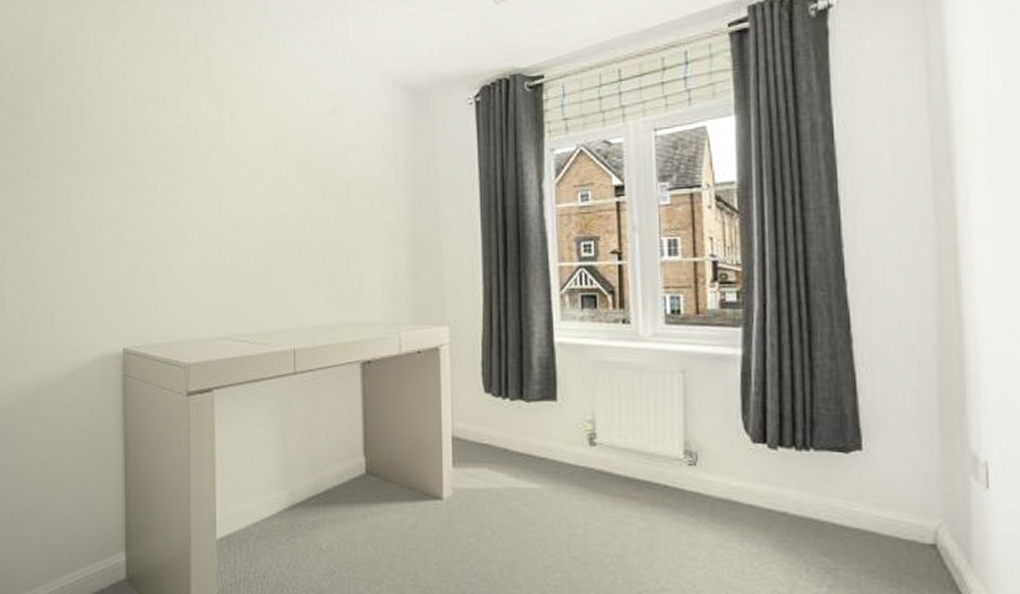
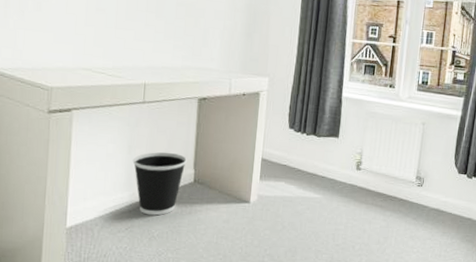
wastebasket: none [287,435,354,521] -> present [132,152,187,216]

